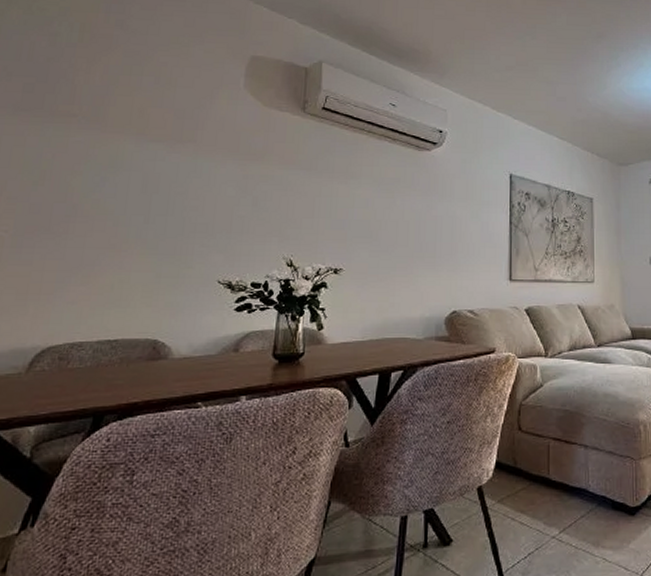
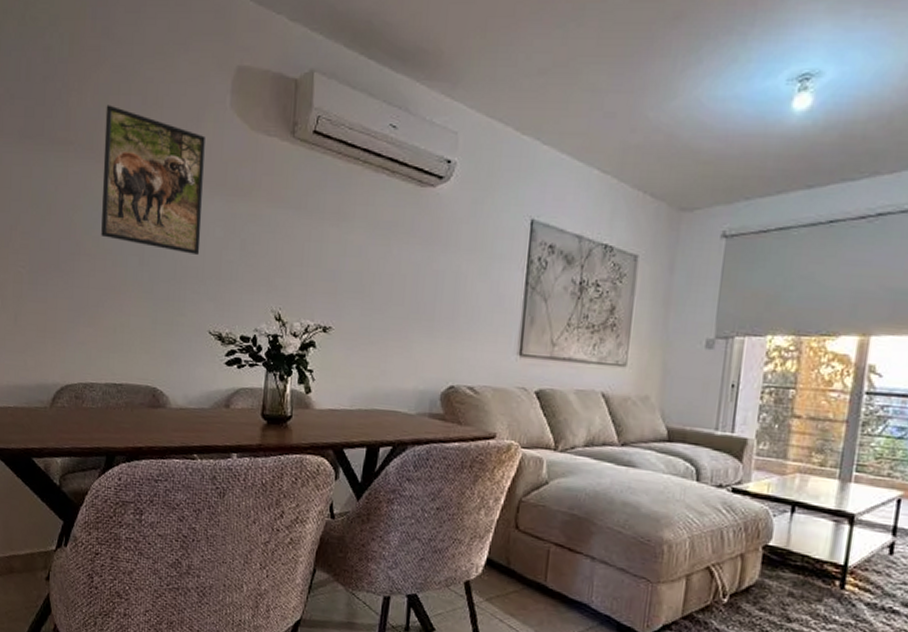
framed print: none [102,83,219,213] -> present [101,105,205,256]

